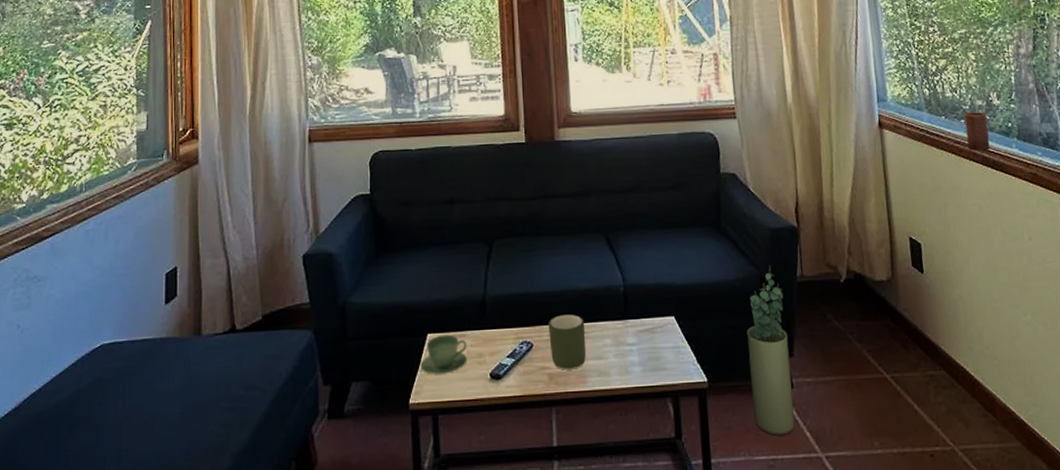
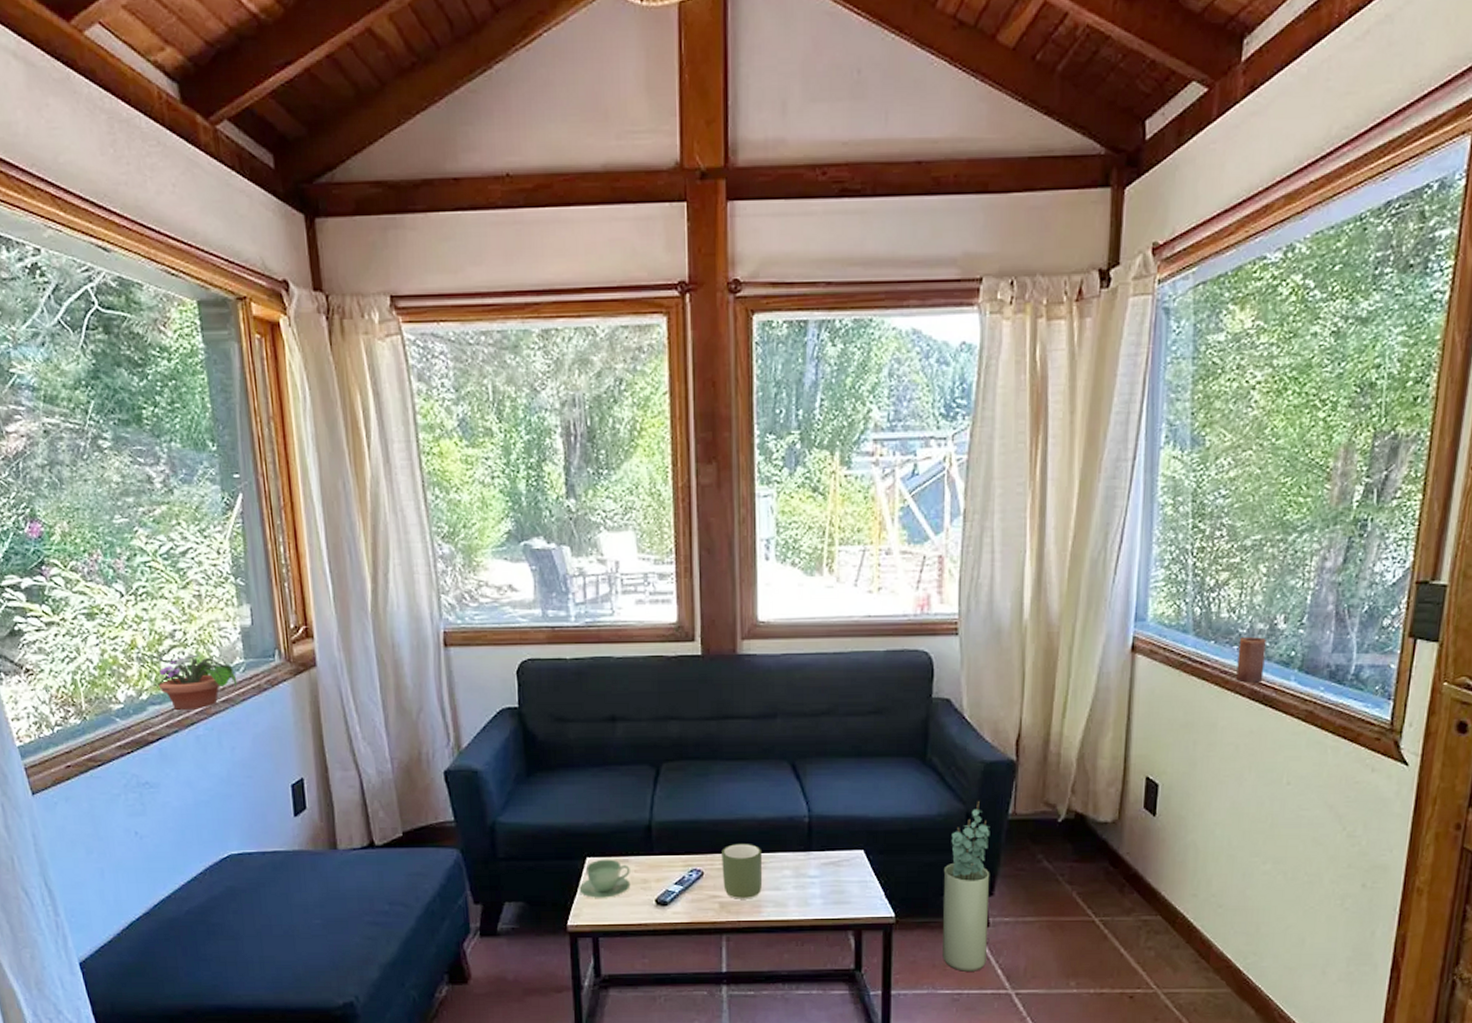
potted flower: none [54,153,128,208] -> present [152,650,238,711]

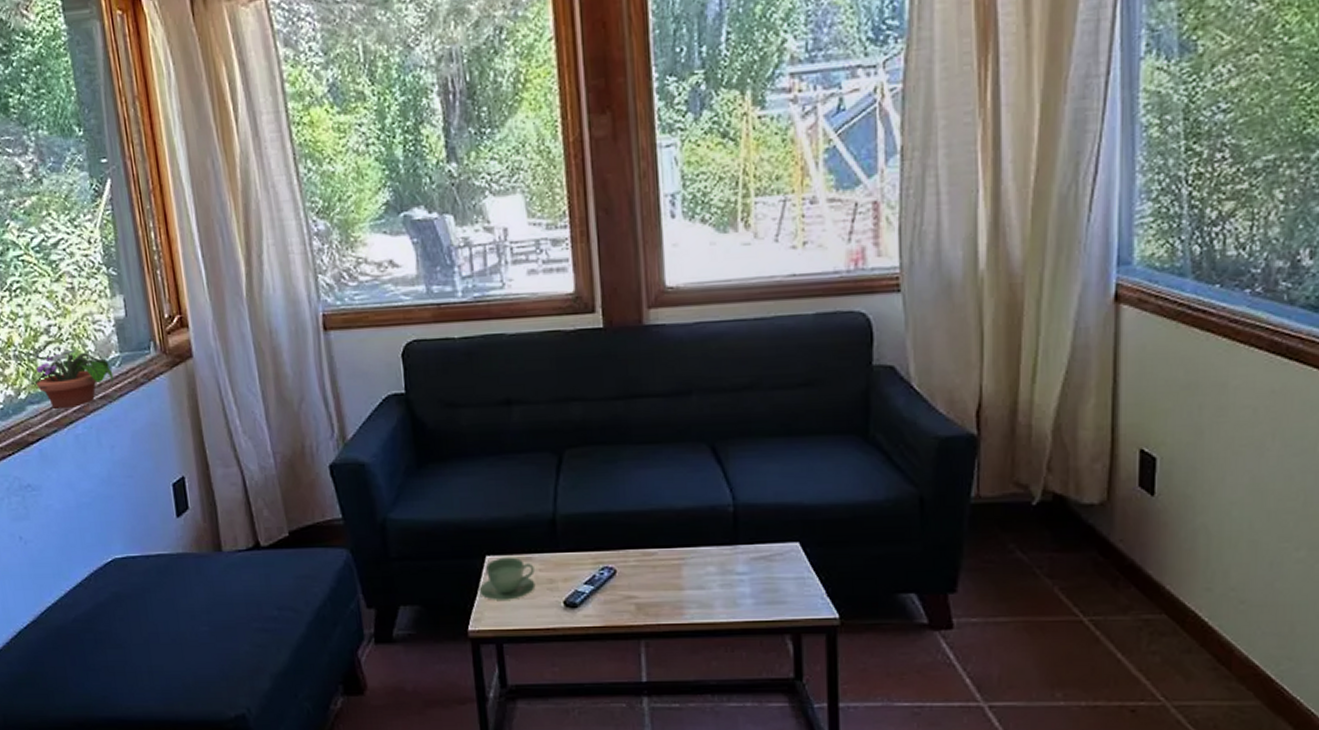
mug: present [721,843,763,899] -> none [635,536,684,600]
vase: present [942,802,990,972] -> none [895,484,952,681]
candle: present [1236,637,1266,683] -> none [1250,277,1287,333]

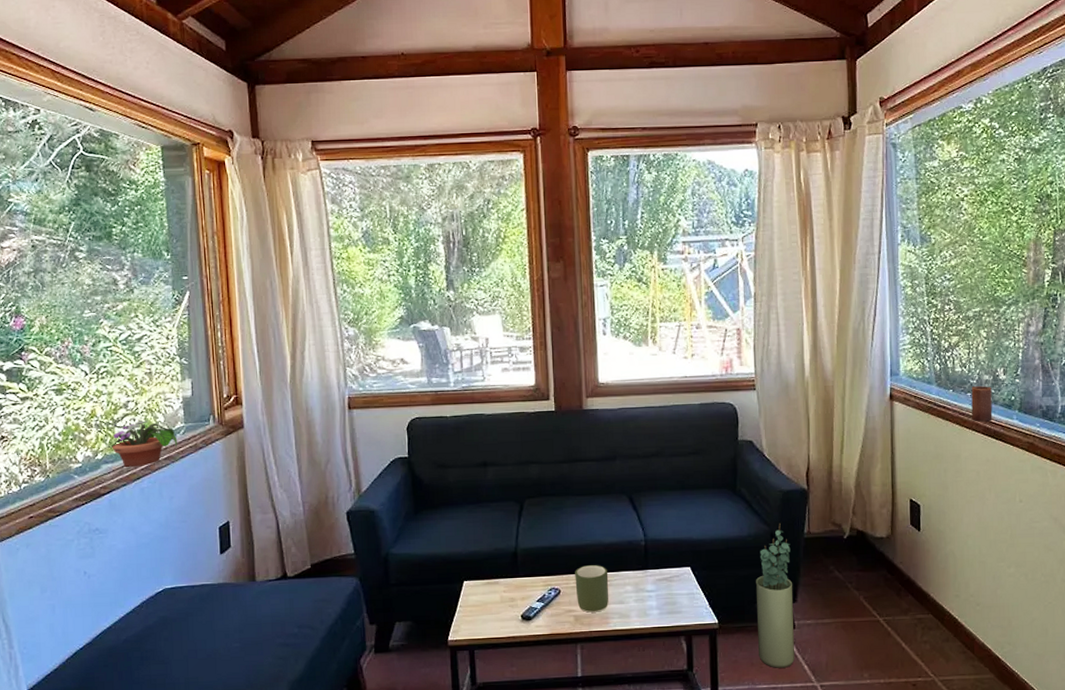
teacup: present [479,557,536,600] -> none [458,582,501,616]
mug: none [635,536,684,600] -> present [575,564,609,613]
vase: none [895,484,952,681] -> present [755,524,795,668]
candle: none [1250,277,1287,333] -> present [971,386,993,422]

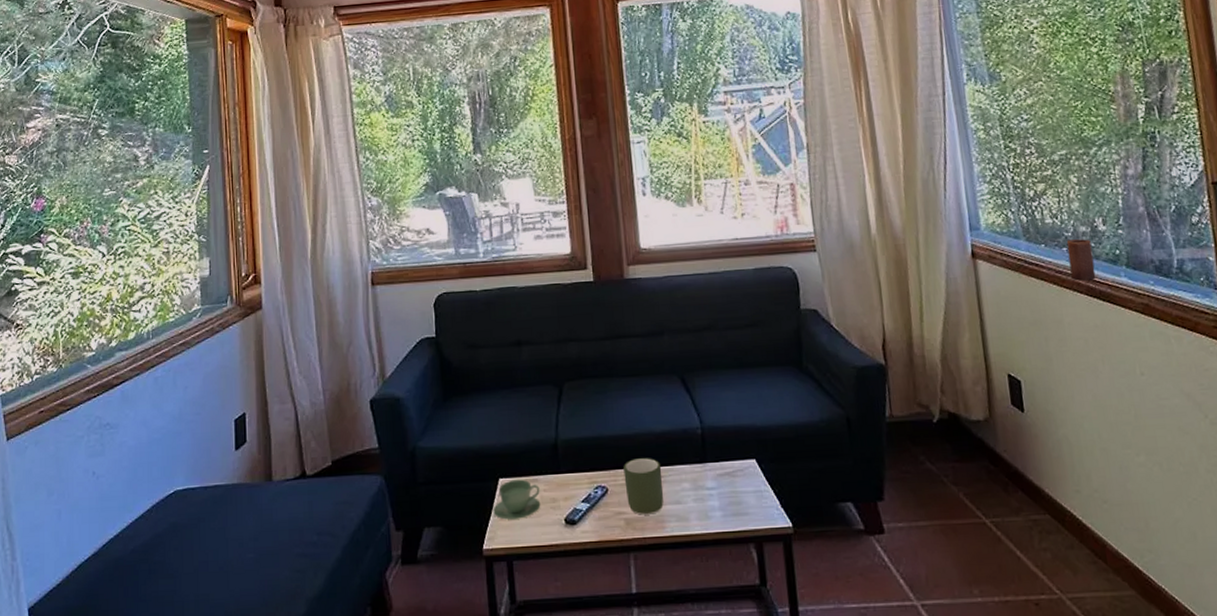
potted flower: present [107,417,178,468] -> none [121,300,194,355]
teacup: none [458,582,501,616] -> present [493,479,541,520]
vase: present [755,524,795,668] -> none [832,406,887,583]

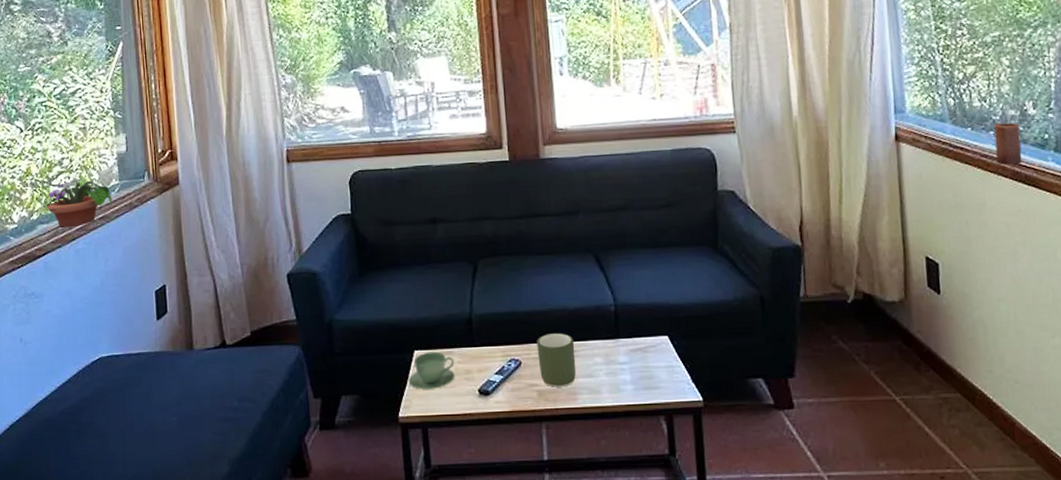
potted flower: none [121,300,194,355] -> present [42,175,113,228]

